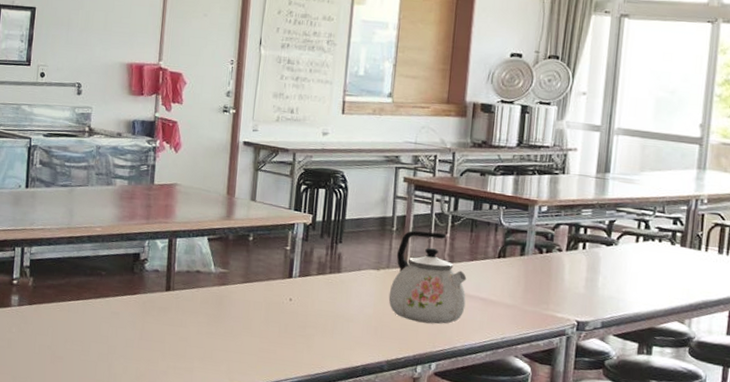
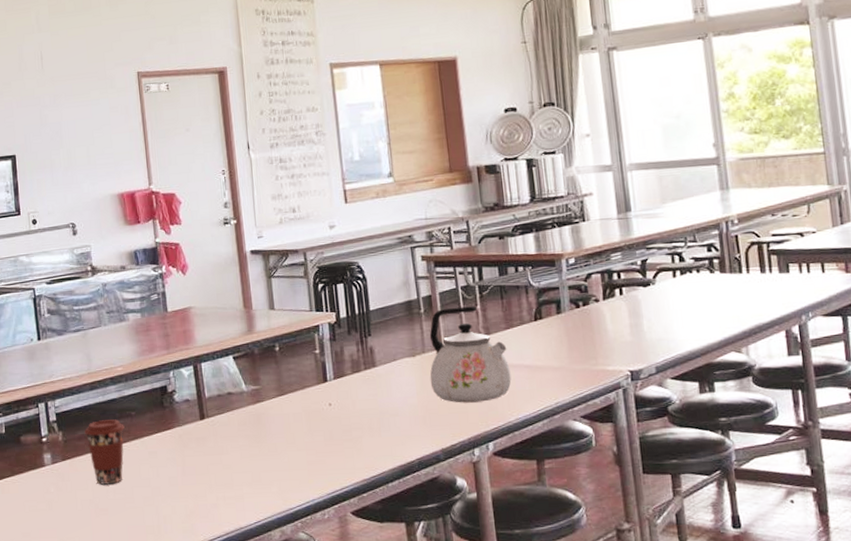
coffee cup: none [53,273,93,335] -> present [84,419,125,486]

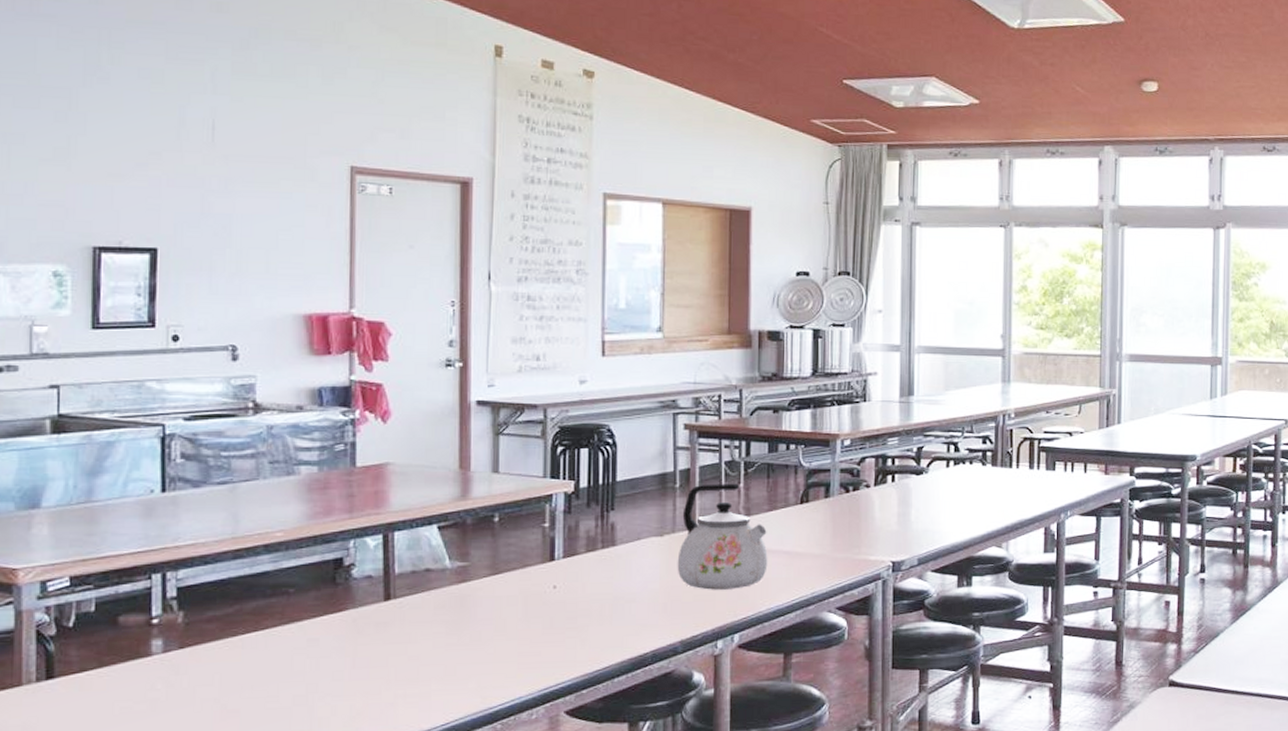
coffee cup: present [84,419,125,486] -> none [216,597,277,681]

